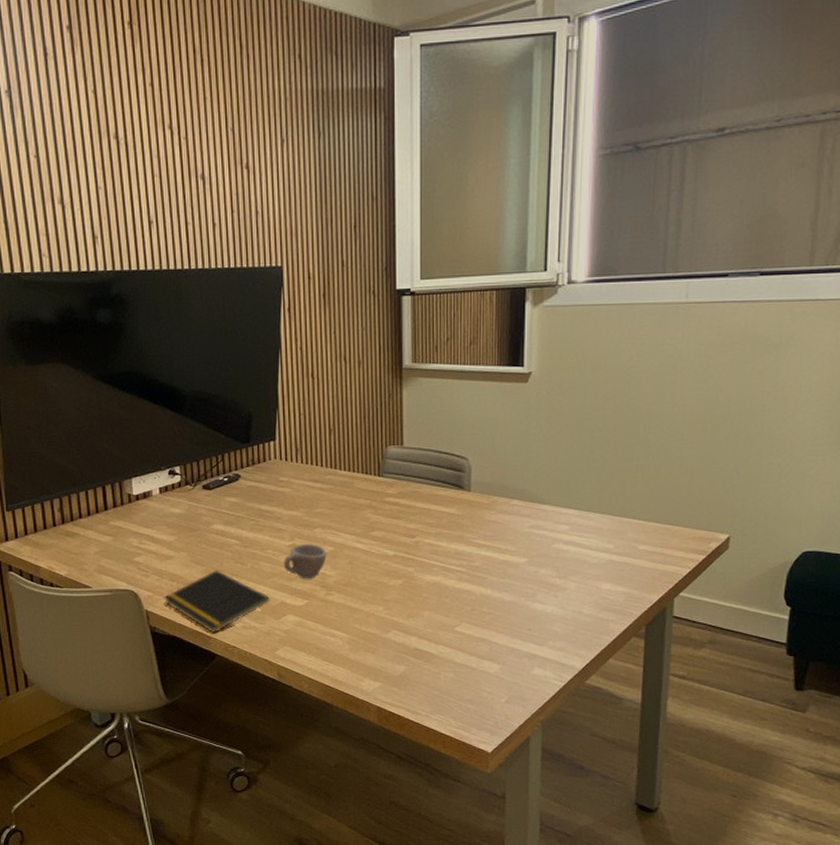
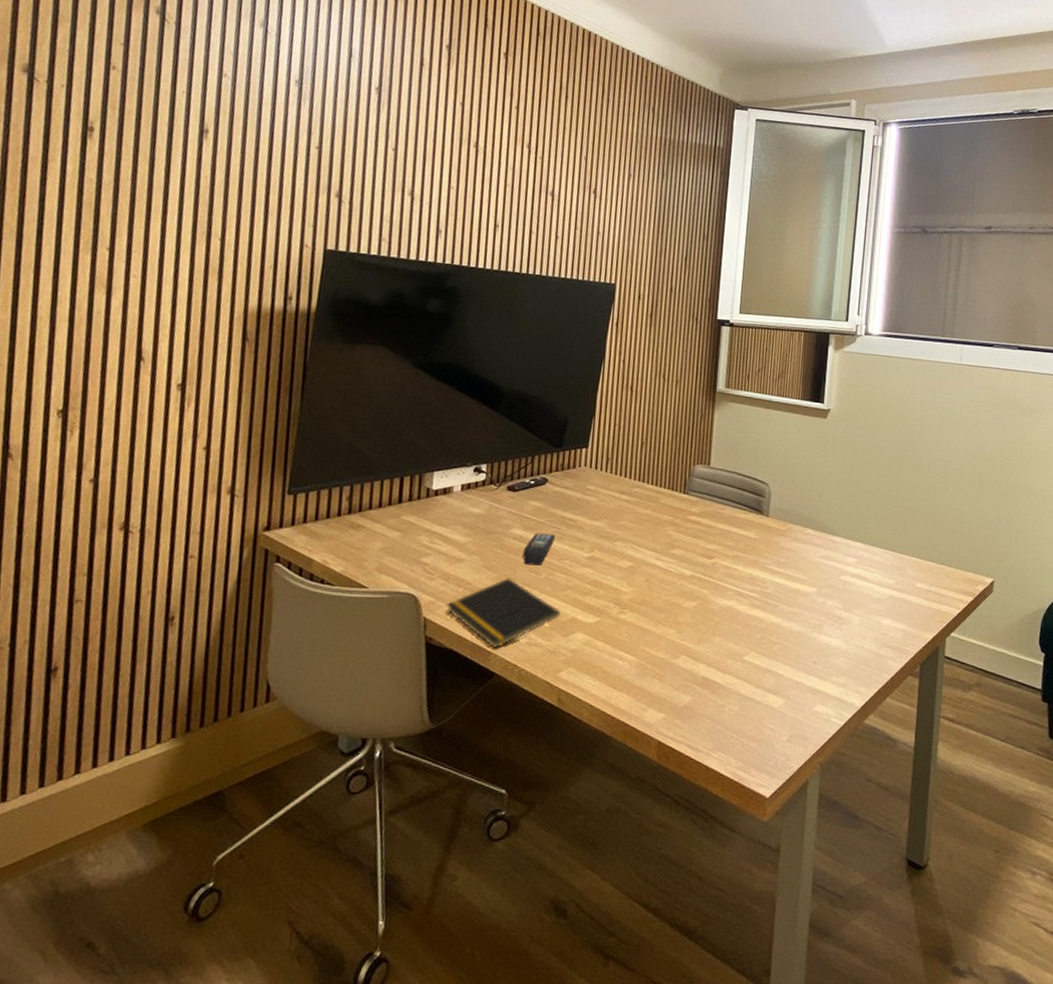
remote control: none [227,526,256,557] -> present [523,533,556,566]
cup: present [283,543,327,579] -> none [579,556,625,595]

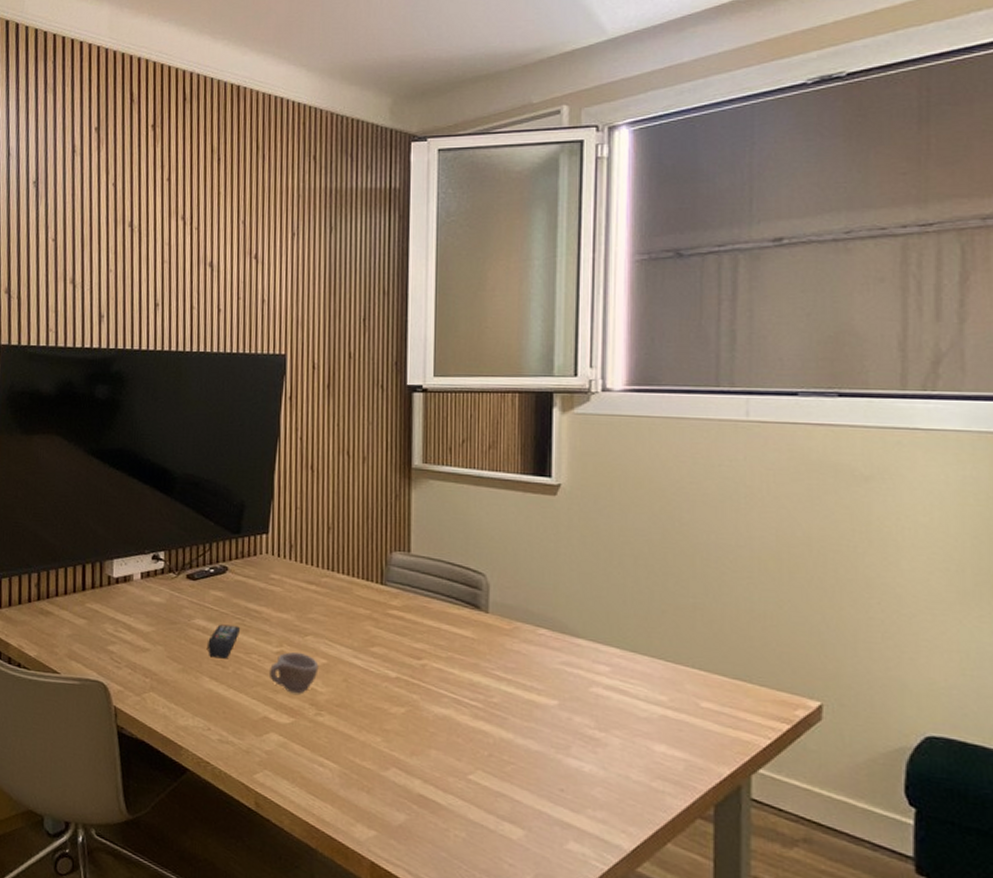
notepad: present [447,578,560,649] -> none [135,670,251,744]
cup: none [579,556,625,595] -> present [268,652,319,694]

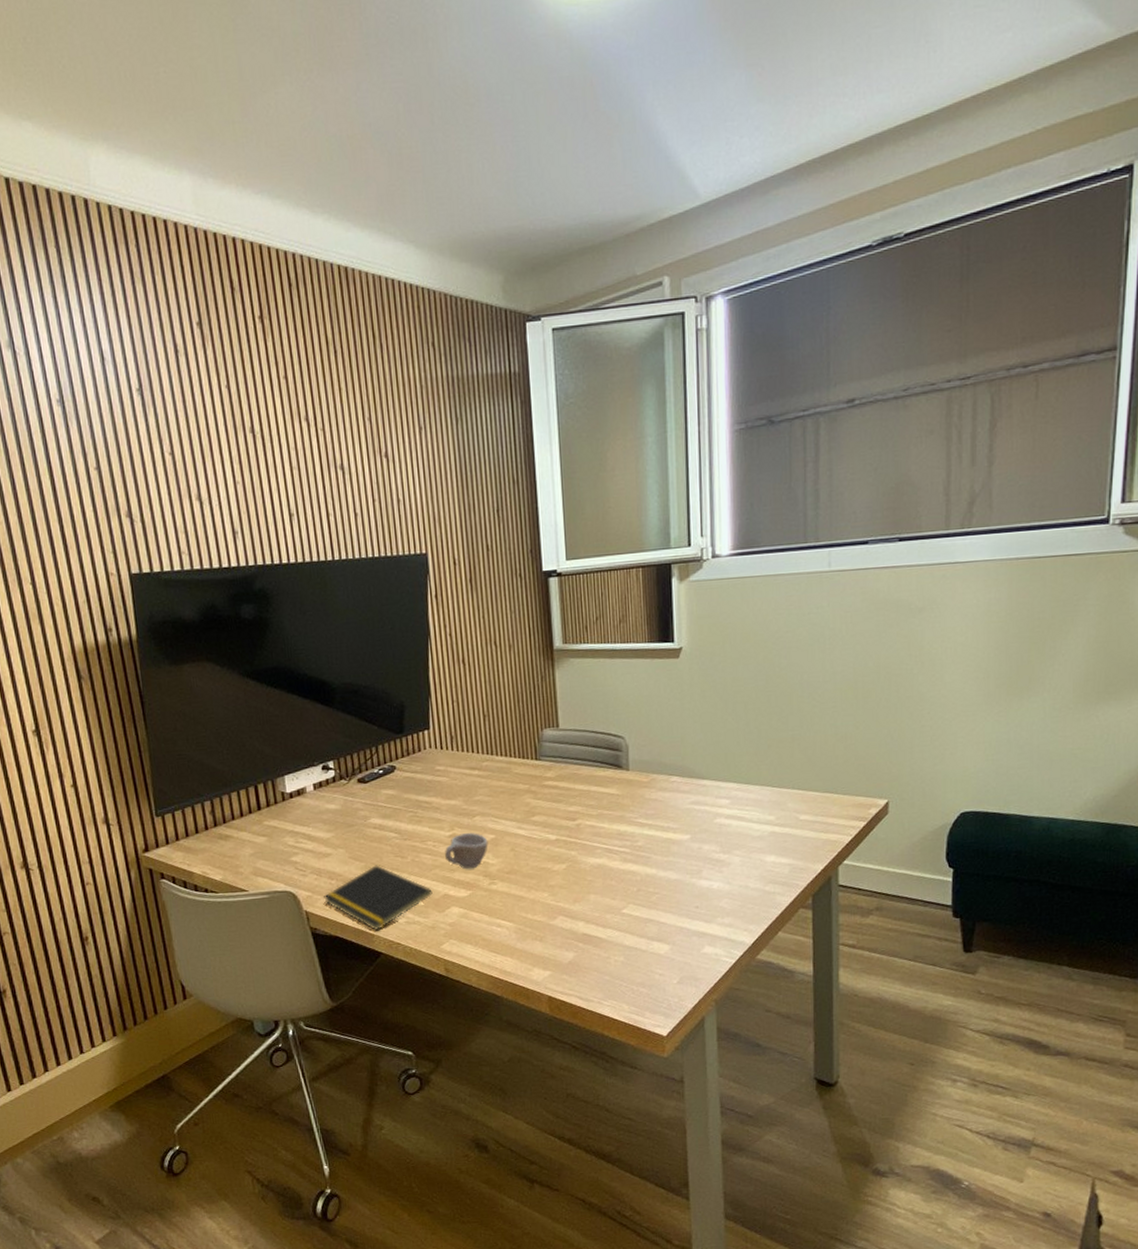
notepad: none [135,670,251,744] -> present [324,865,433,931]
remote control: present [208,624,241,659] -> none [385,818,415,851]

